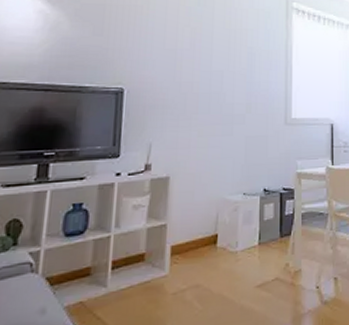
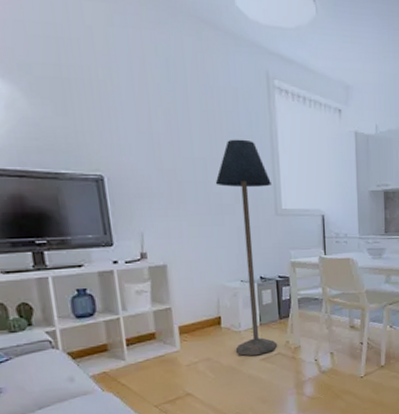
floor lamp: none [229,53,283,282] -> present [215,139,278,356]

